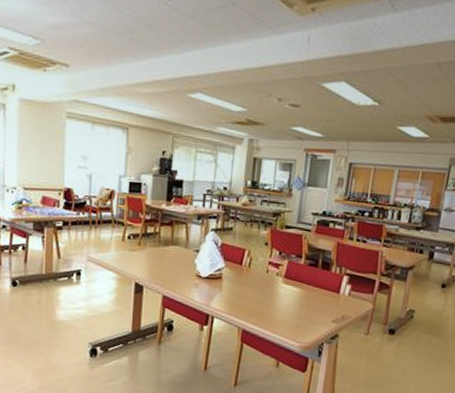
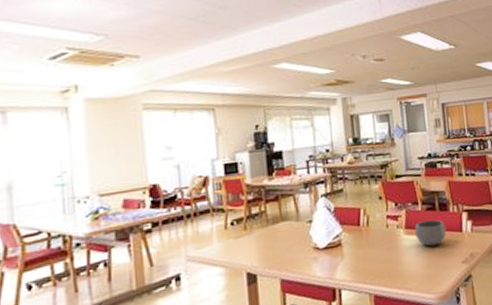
bowl: none [292,274,324,300] -> present [414,219,447,247]

